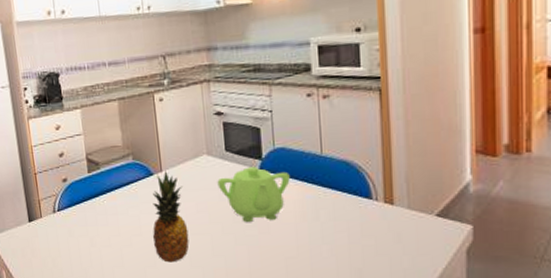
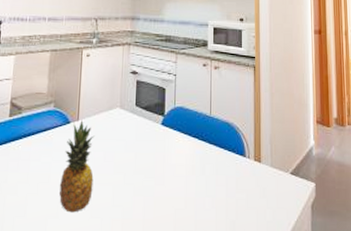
teapot: present [217,167,290,222] -> none [125,122,185,173]

